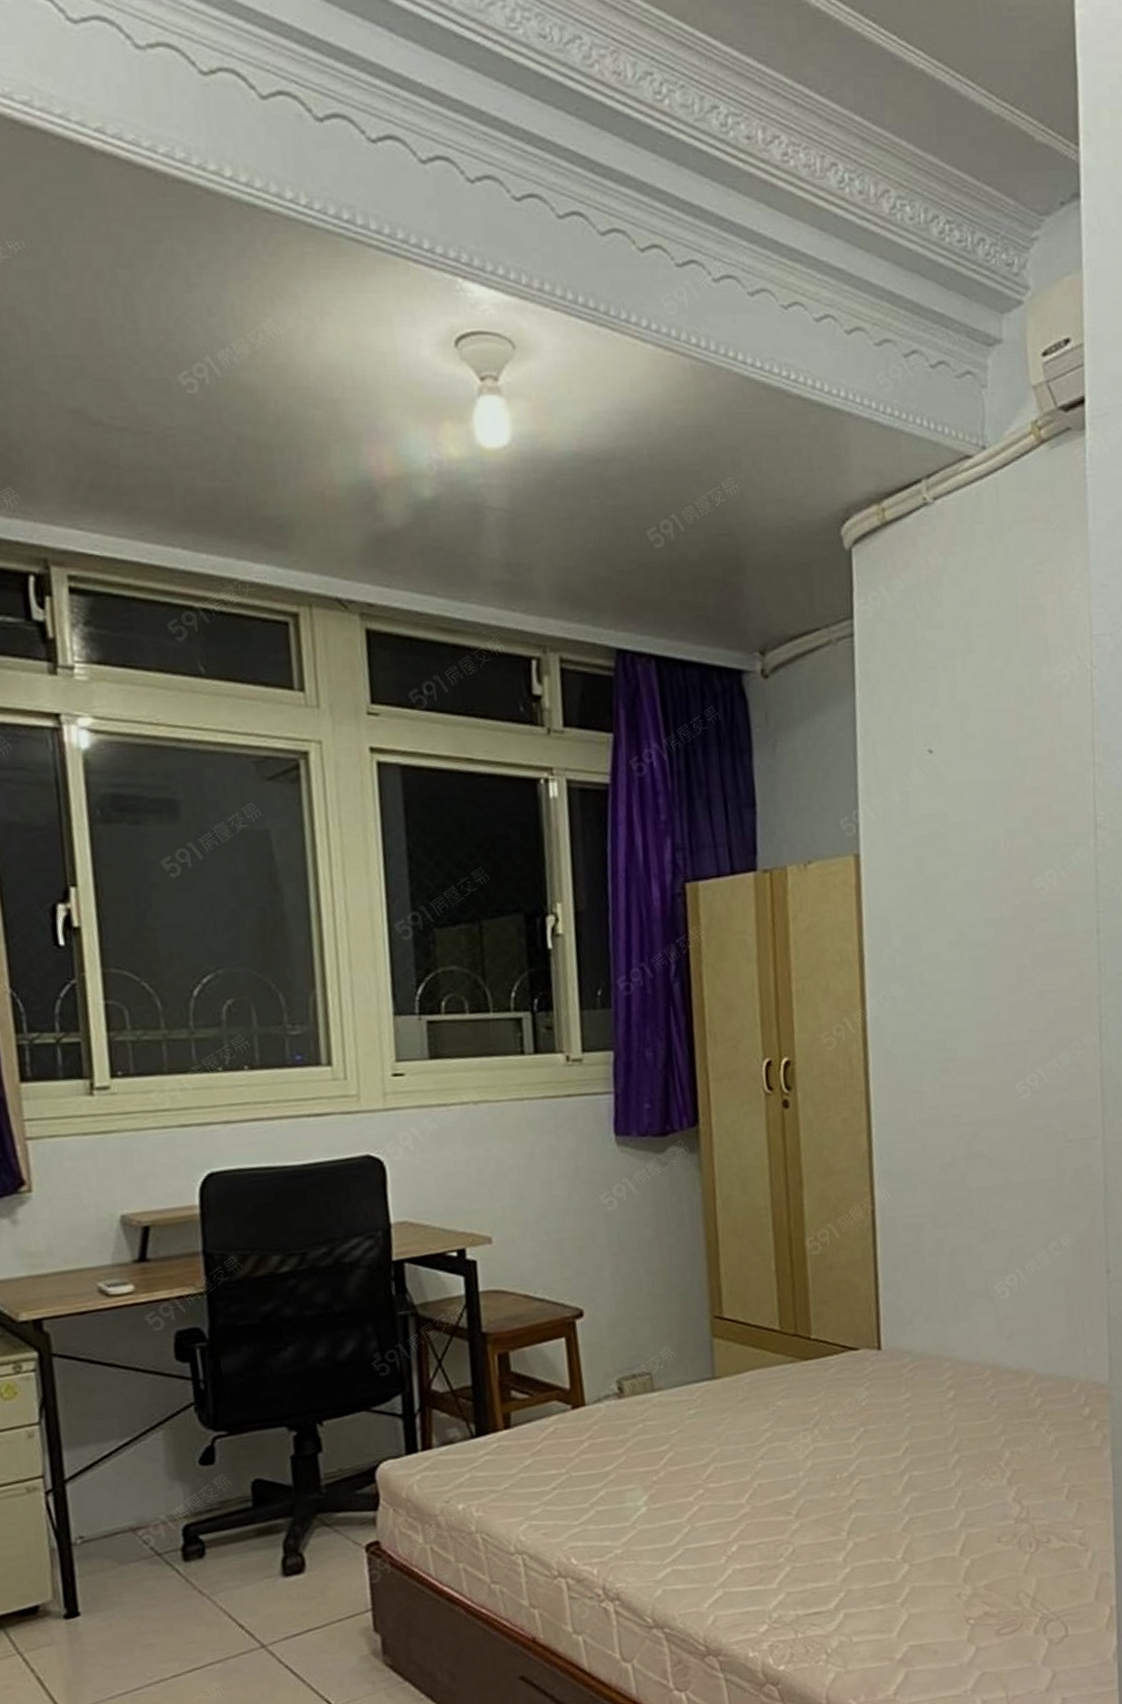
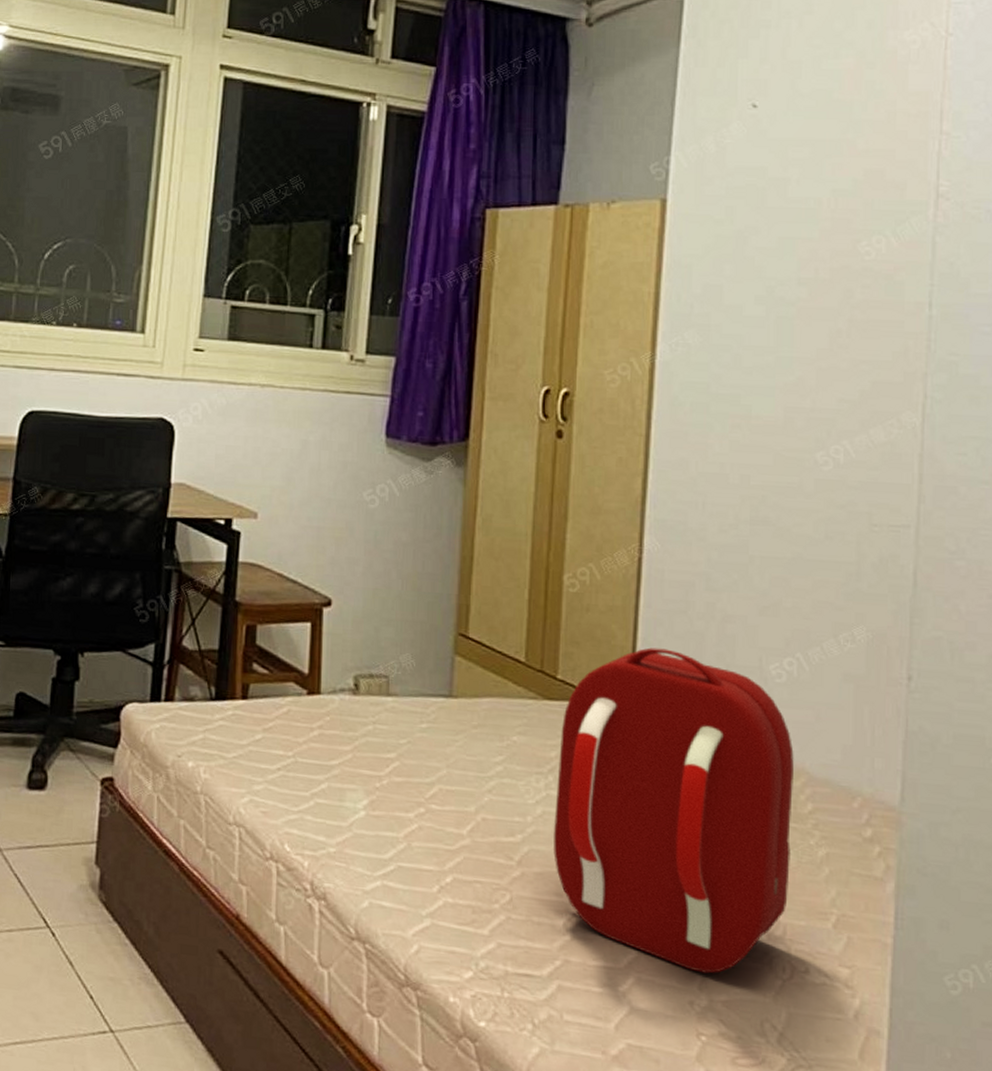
backpack: none [820,1289,1028,1568] -> present [553,647,794,974]

